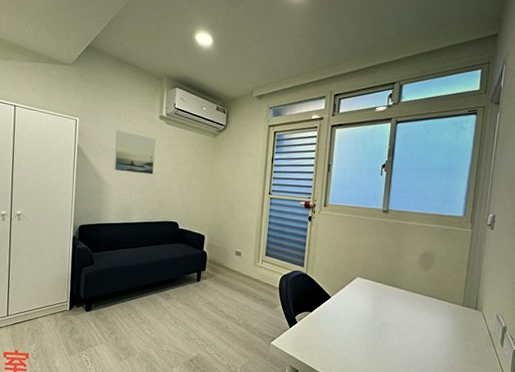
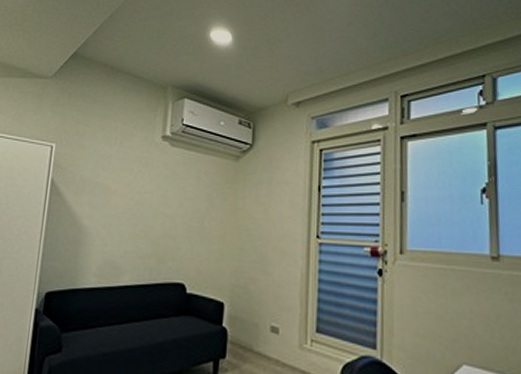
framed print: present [113,131,155,174] -> none [97,158,156,215]

